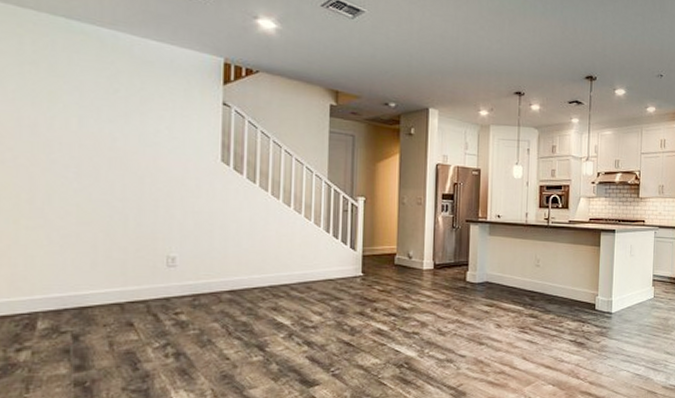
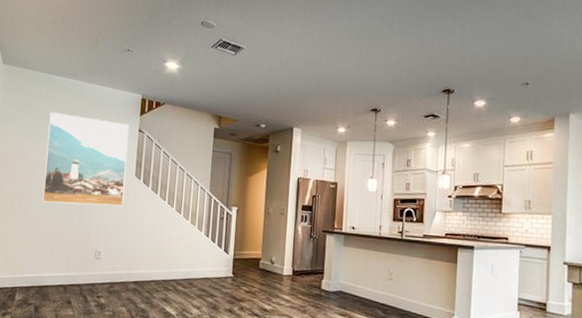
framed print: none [72,73,208,199] -> present [43,112,130,206]

